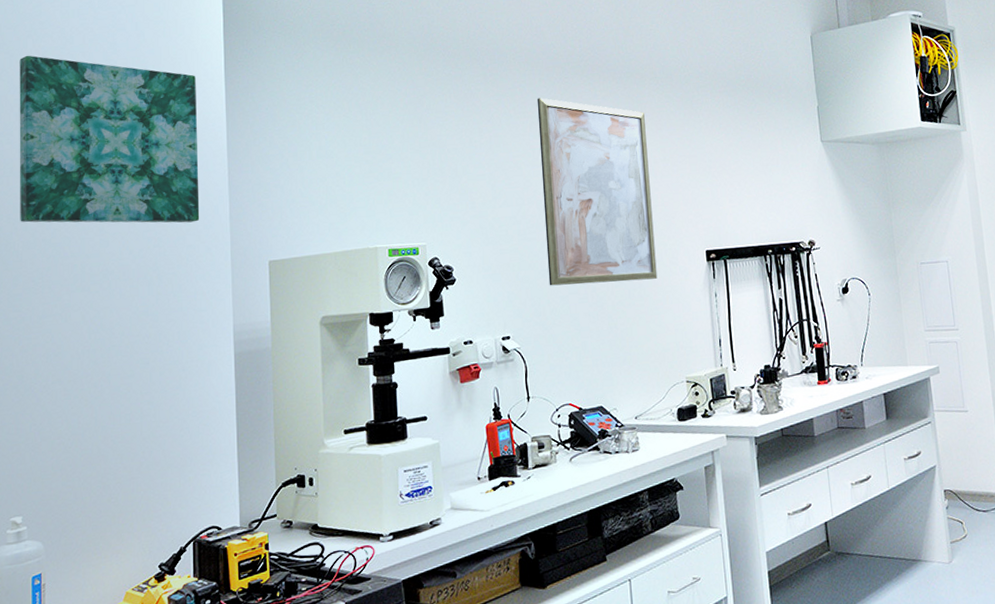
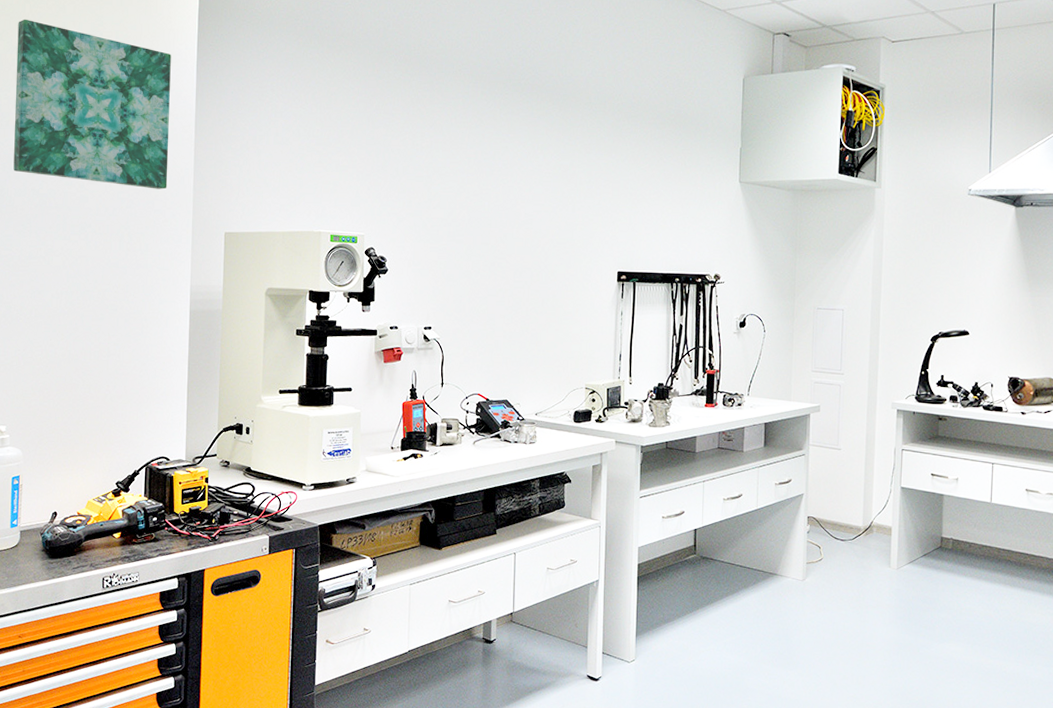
wall art: present [537,98,658,286] -> none [471,110,576,292]

